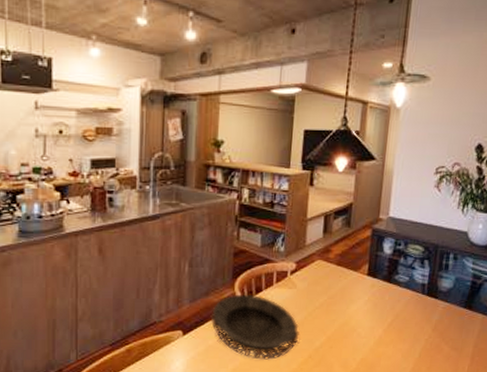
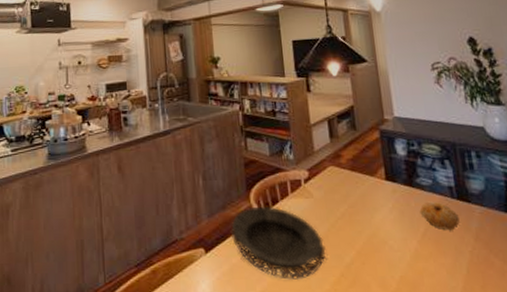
fruit: none [391,296,424,322] -> present [419,201,460,231]

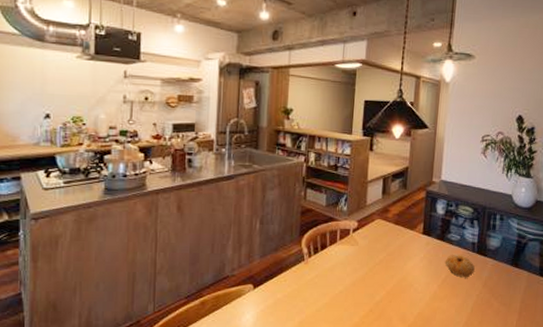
decorative bowl: present [230,206,326,280] -> none [279,250,361,313]

